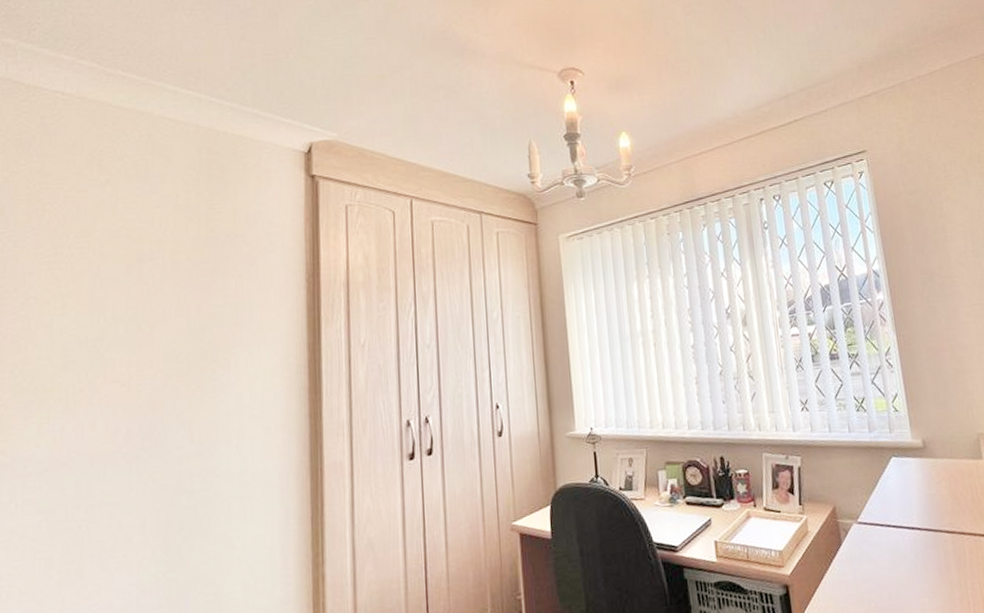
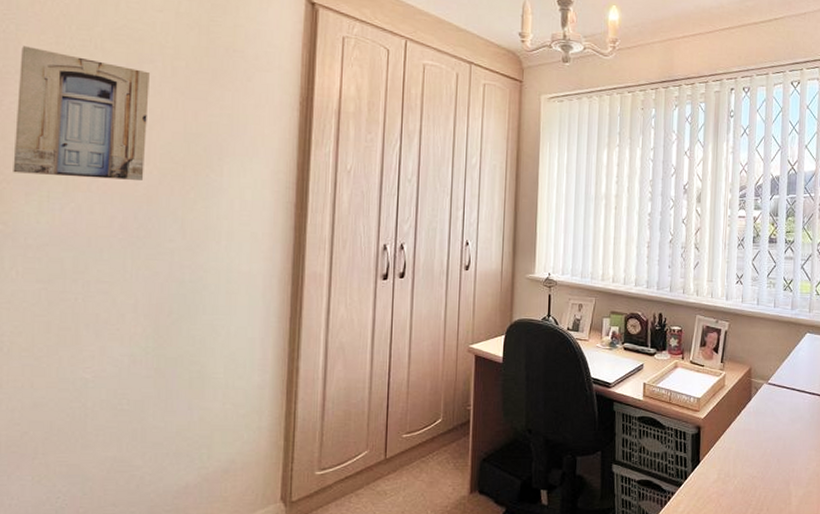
wall art: none [11,262,150,397] -> present [13,46,150,180]

